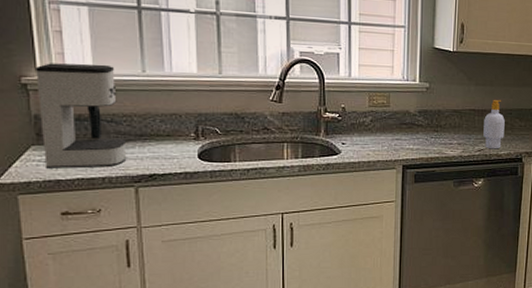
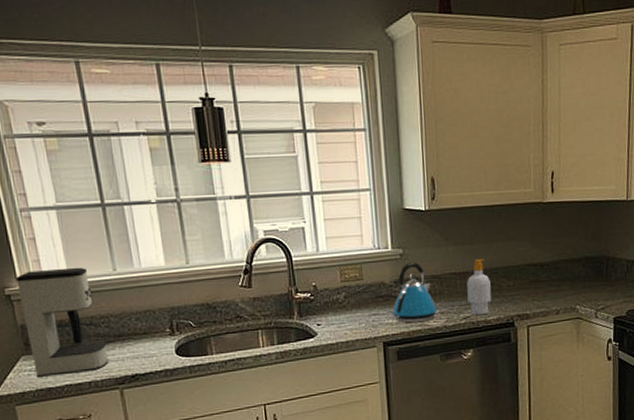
kettle: none [414,95,456,151] -> present [392,261,438,323]

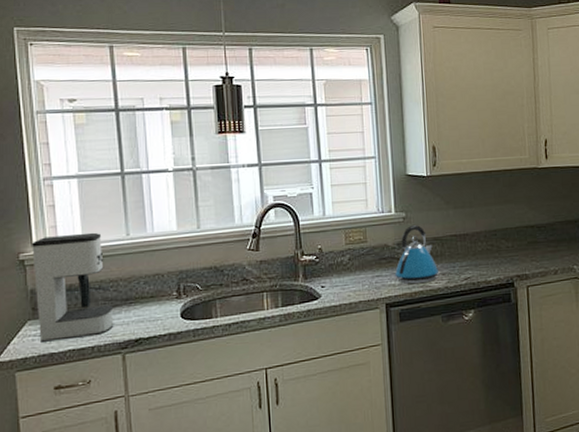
soap bottle: present [467,258,491,316] -> none [467,221,491,276]

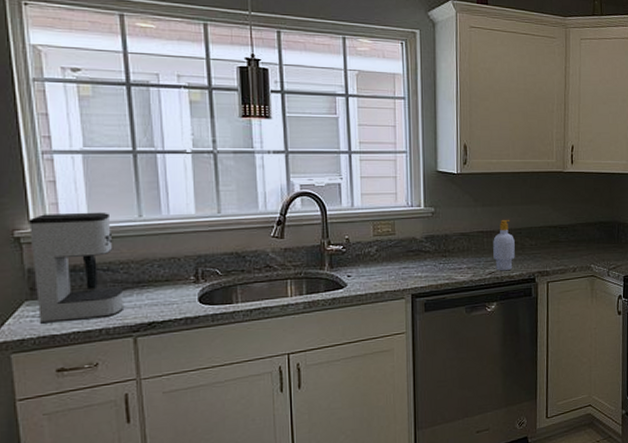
kettle: present [395,224,440,284] -> none [422,219,465,277]
soap bottle: none [467,221,491,276] -> present [493,219,515,271]

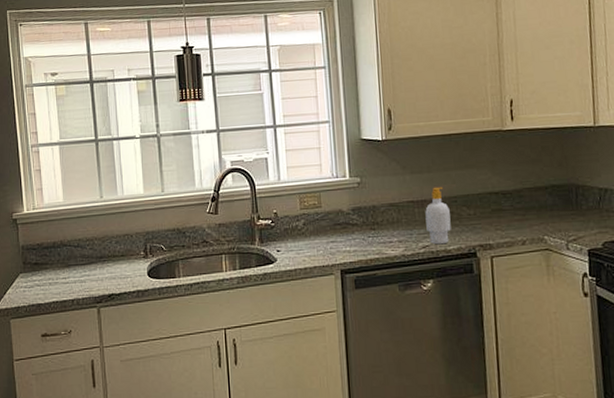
coffee maker: present [27,212,125,324] -> none [22,194,91,293]

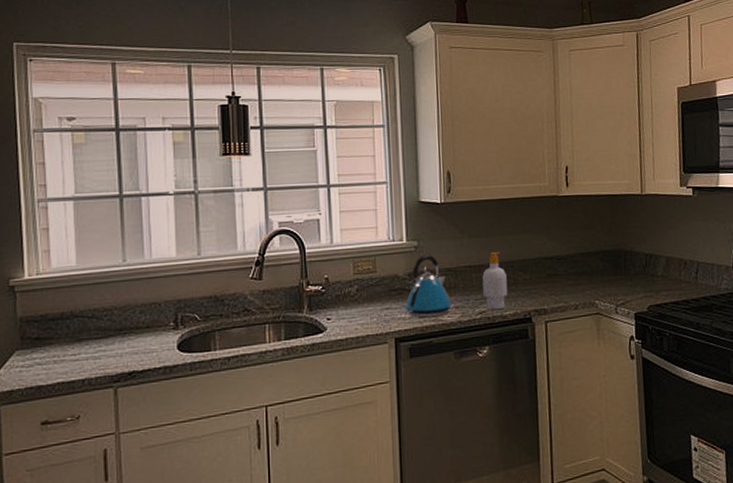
kettle: none [350,189,396,251] -> present [406,254,453,318]

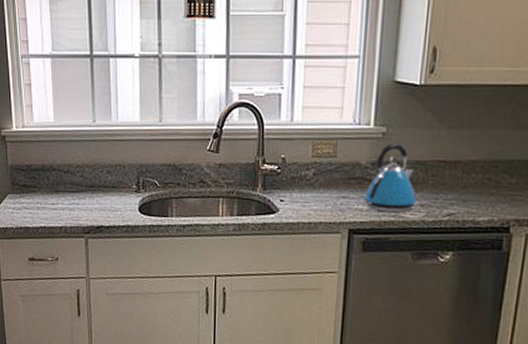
soap bottle: present [482,251,508,310] -> none [455,147,488,214]

